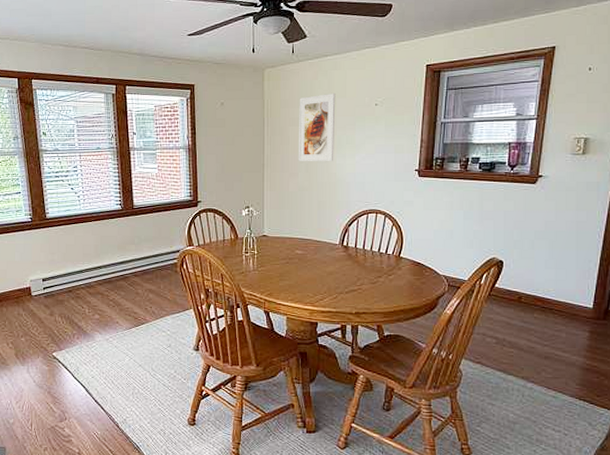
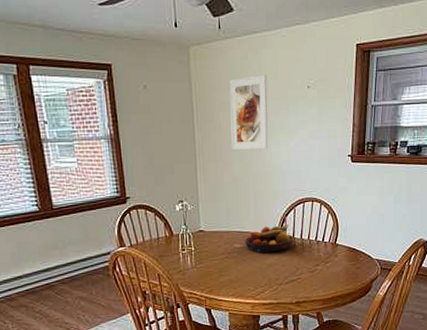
fruit bowl: none [306,233,356,261] -> present [245,223,294,253]

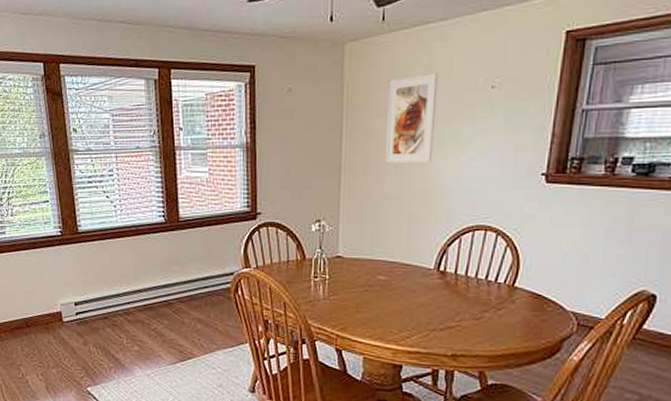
fruit bowl: present [245,223,294,253] -> none [391,255,457,290]

